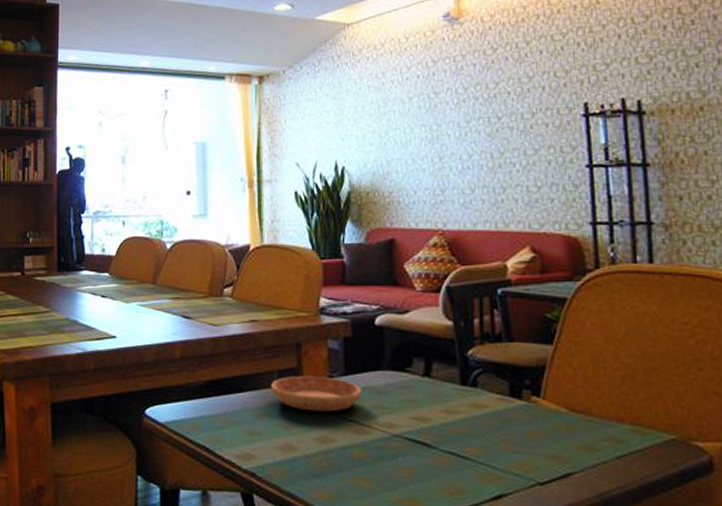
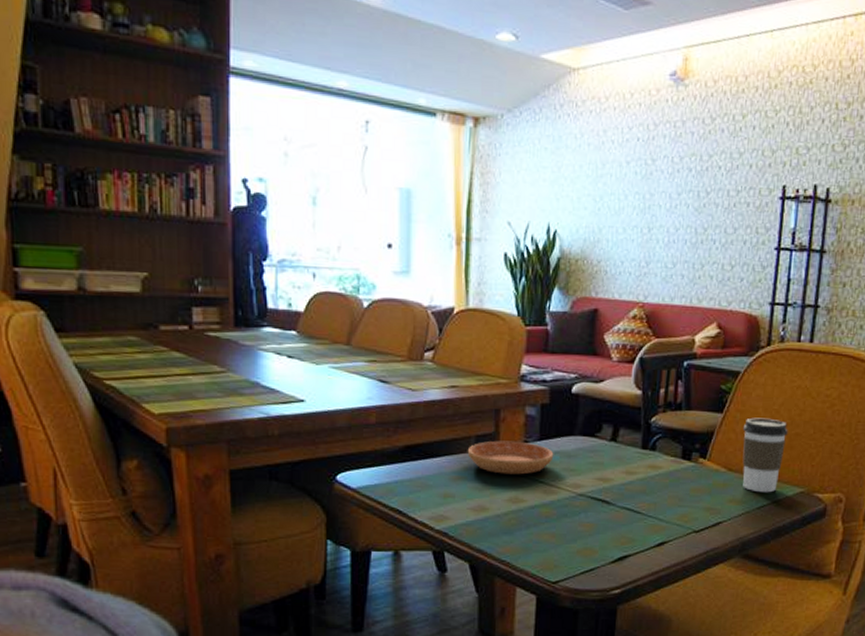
coffee cup: none [580,349,641,439] -> present [742,417,788,493]

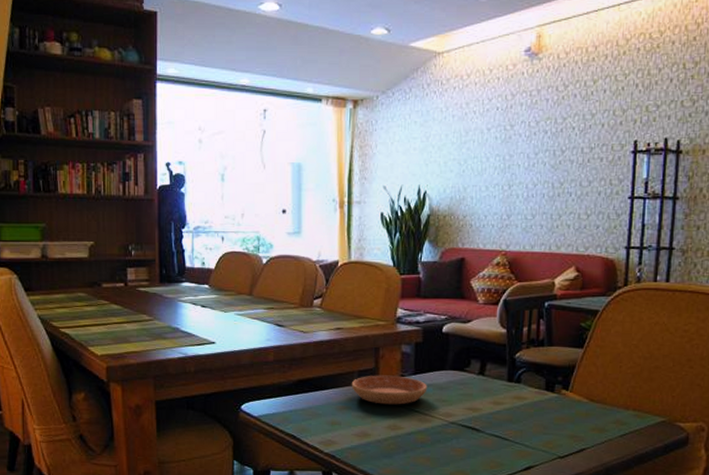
coffee cup: present [742,417,788,493] -> none [603,352,647,422]

